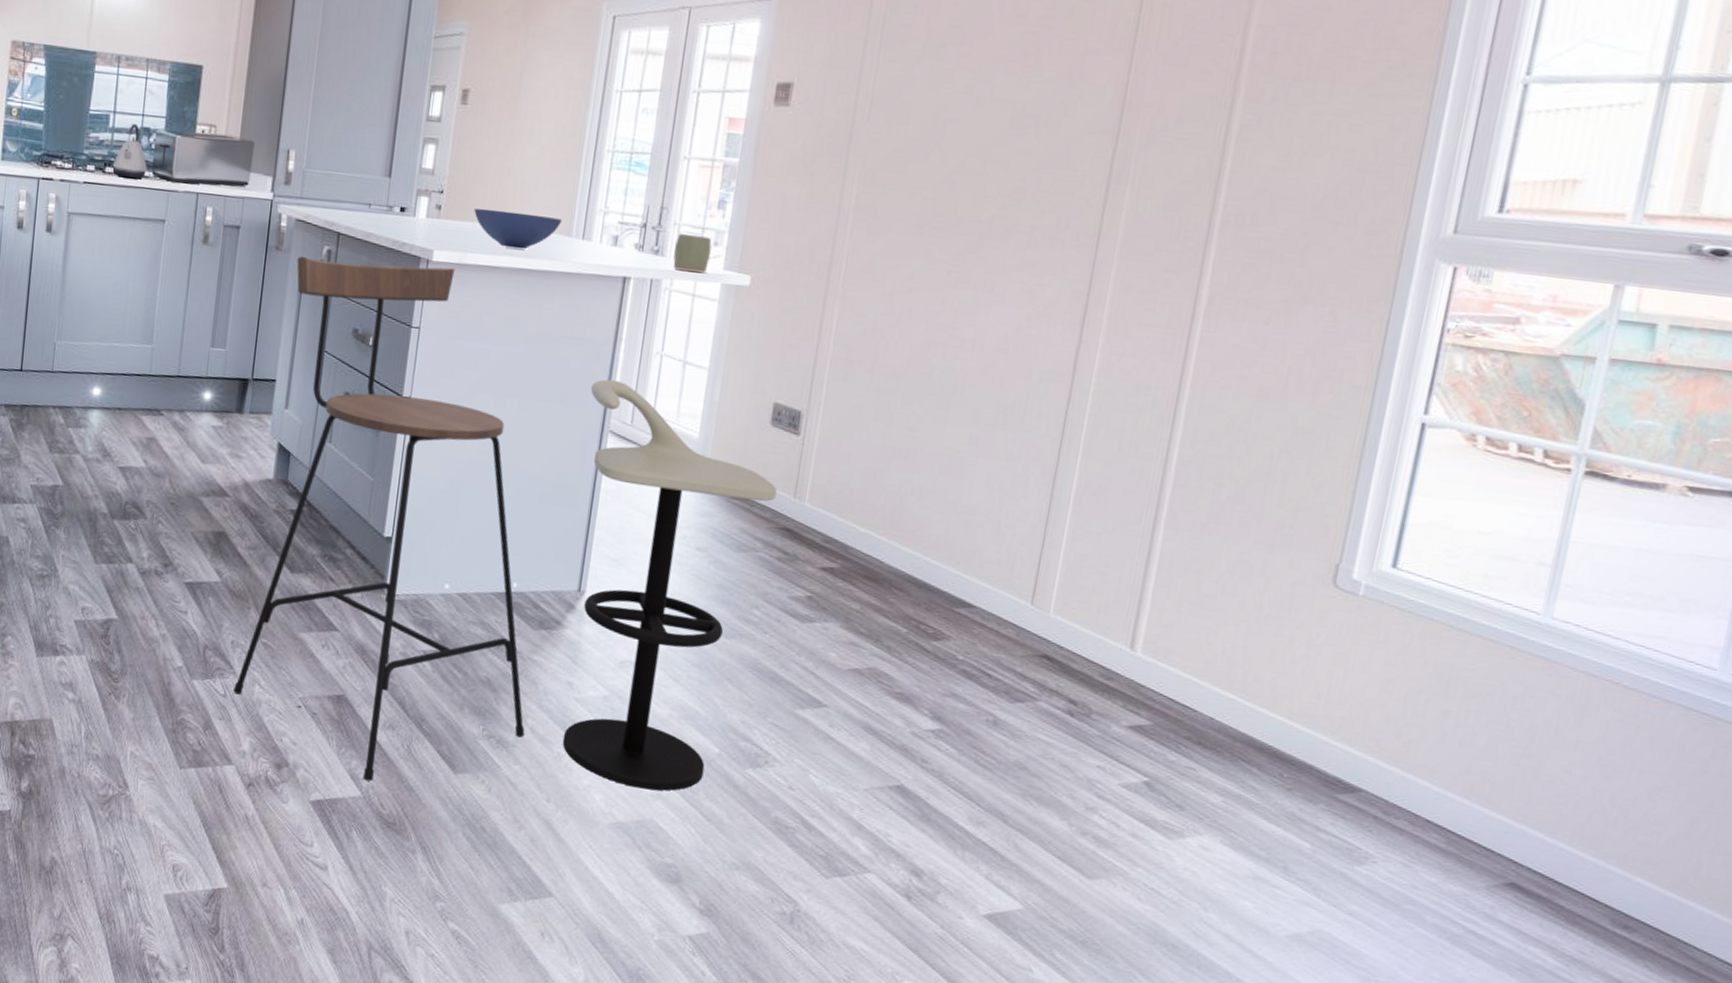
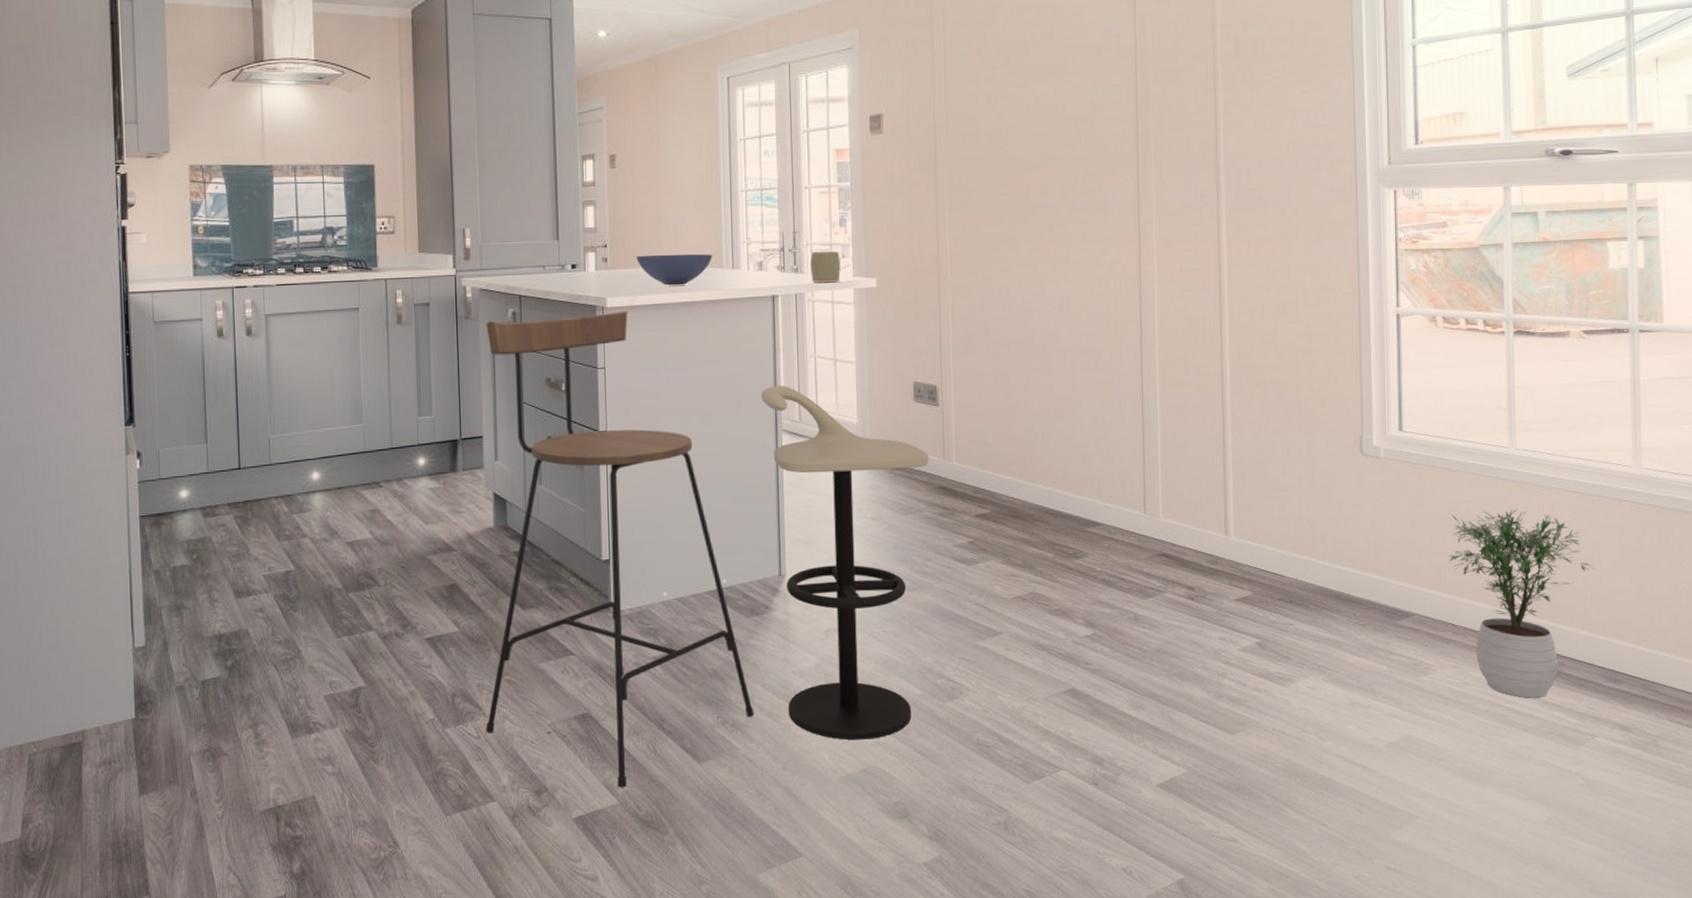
kettle: present [112,123,147,180] -> none [302,225,335,275]
toaster: present [151,129,255,187] -> none [338,222,433,274]
potted plant: none [1424,682,1630,925] -> present [1449,508,1595,698]

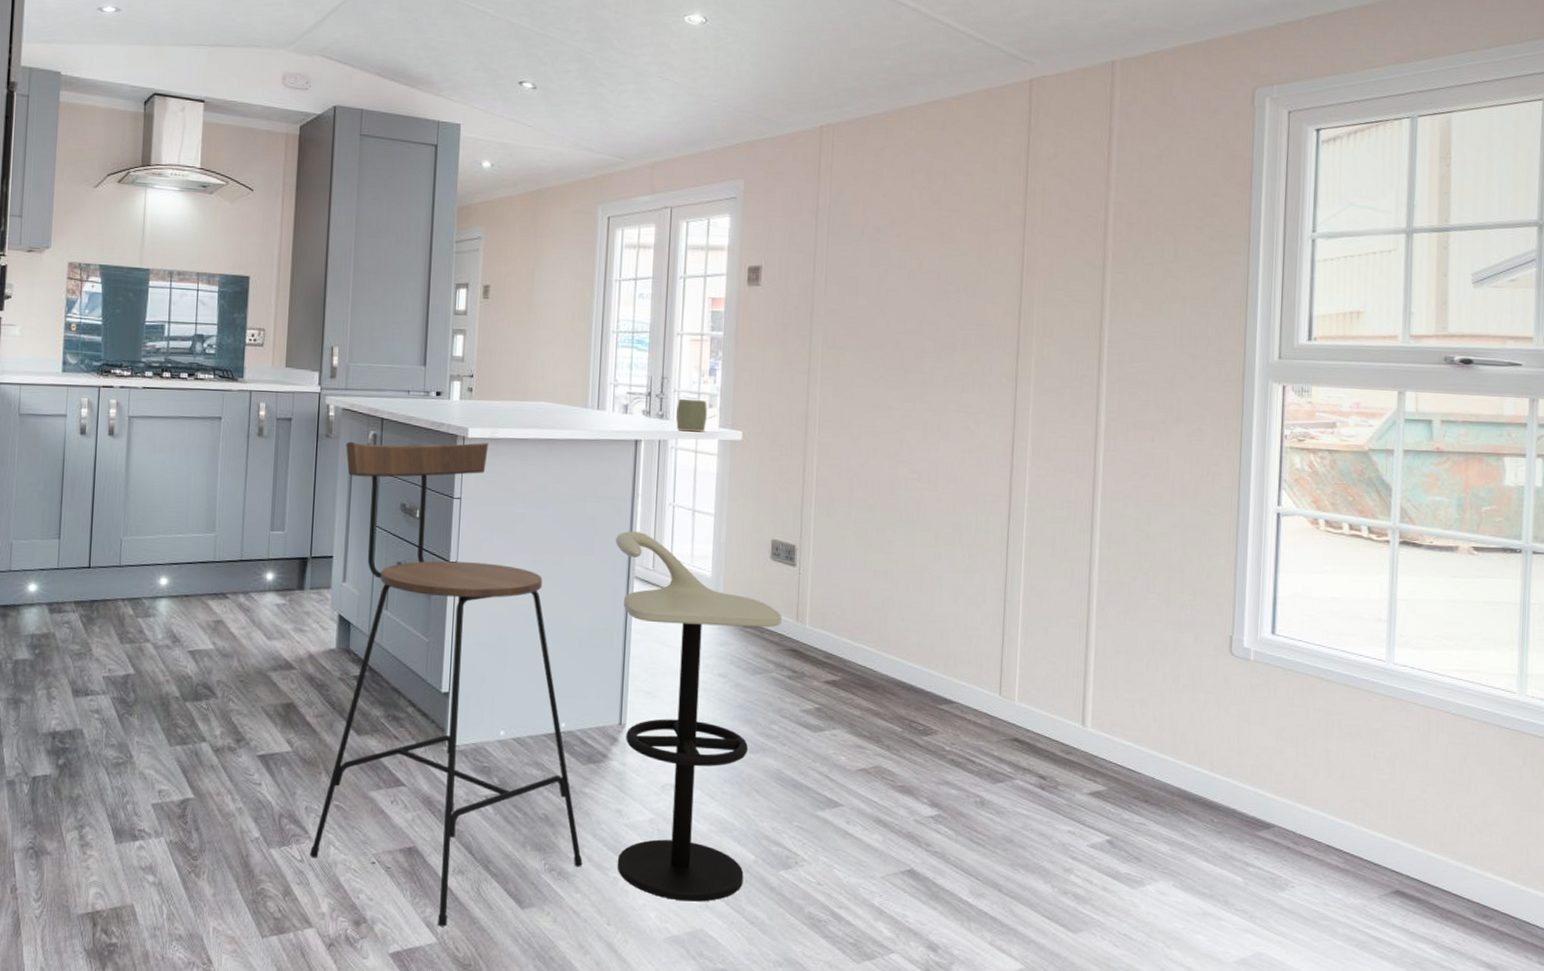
bowl: present [636,254,713,286] -> none [502,388,579,422]
potted plant: present [1449,508,1595,698] -> none [1315,724,1470,926]

